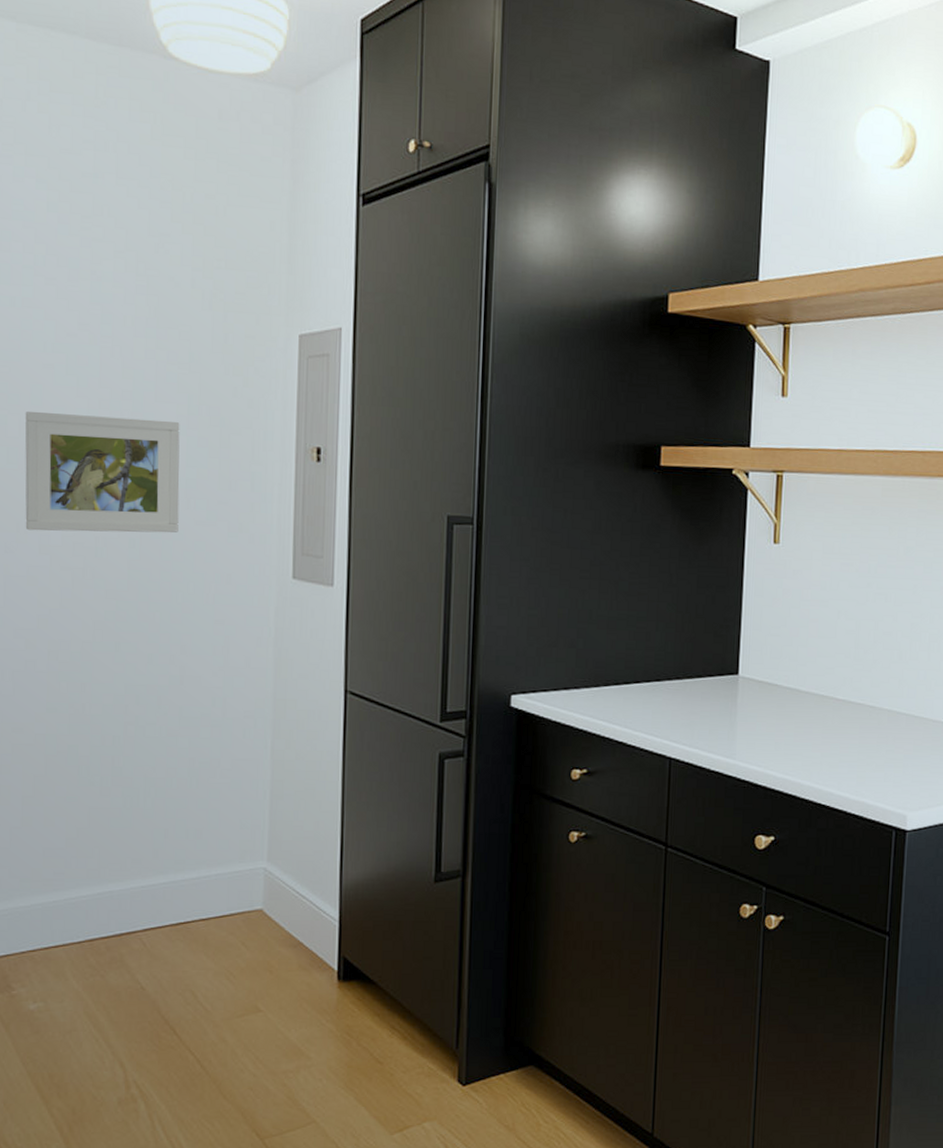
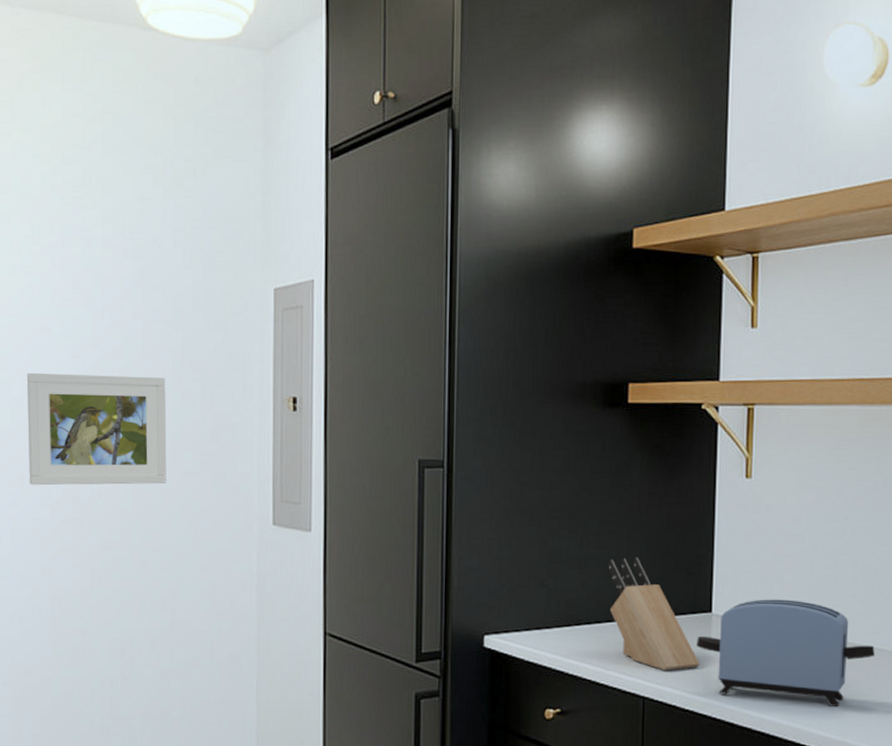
knife block: none [637,619,726,732] -> present [608,557,700,670]
toaster: none [723,662,893,768] -> present [697,599,875,706]

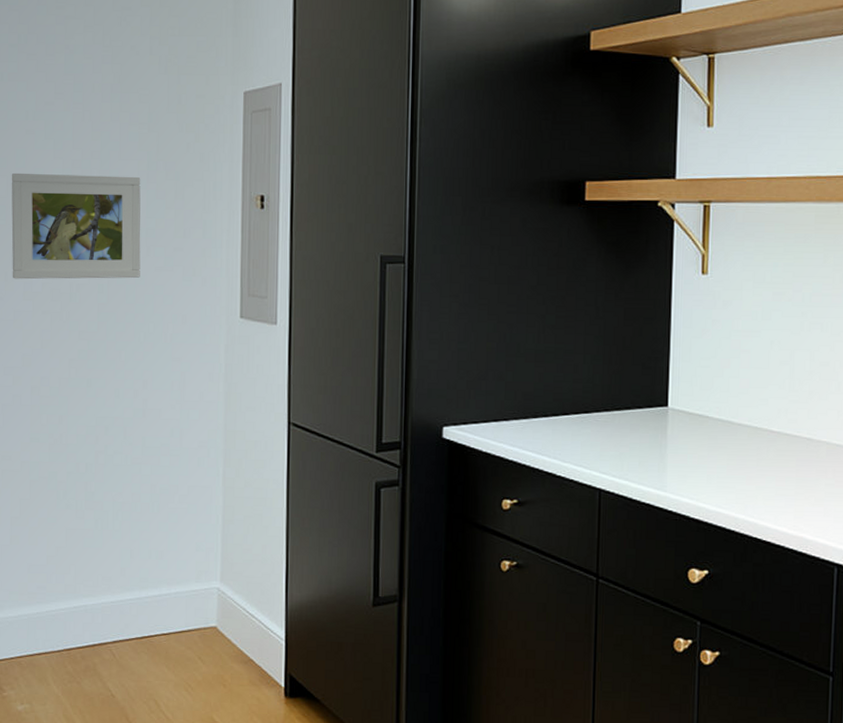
knife block: present [608,557,700,670] -> none [565,351,656,463]
toaster: present [697,599,875,706] -> none [653,394,833,502]

